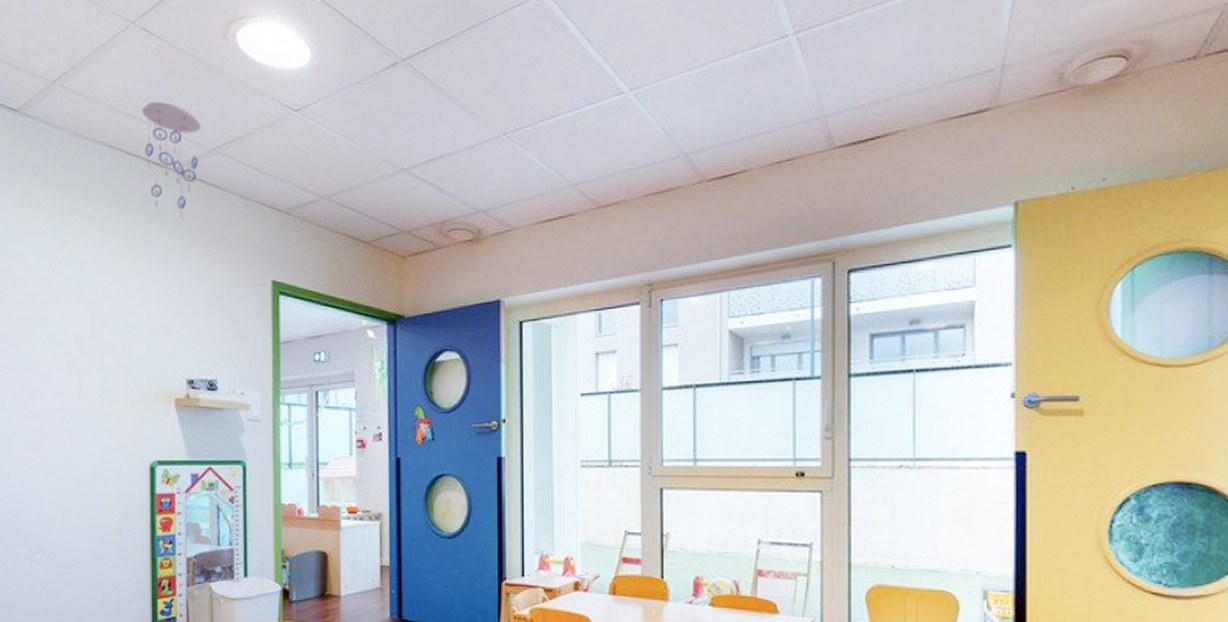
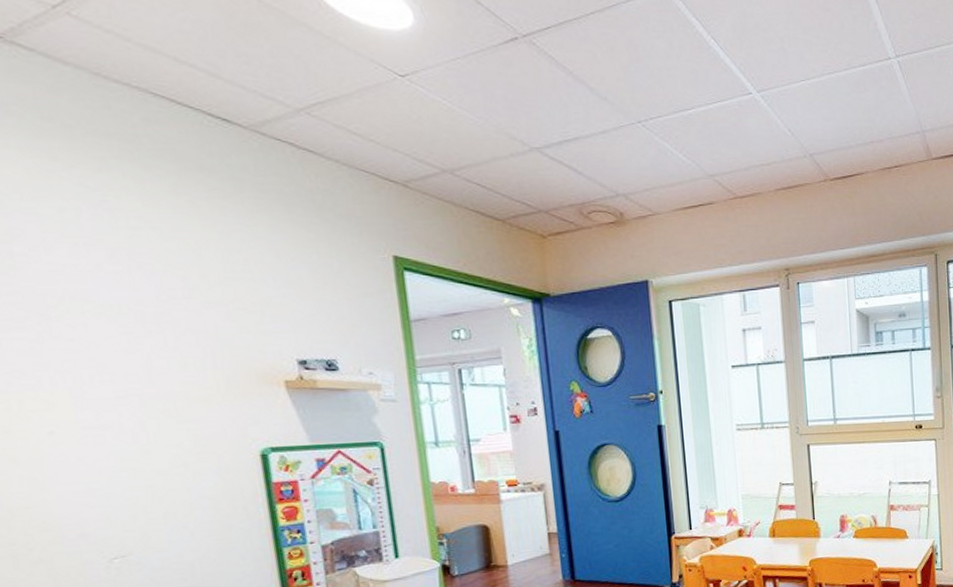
ceiling mobile: present [142,101,202,220] -> none [194,47,282,186]

